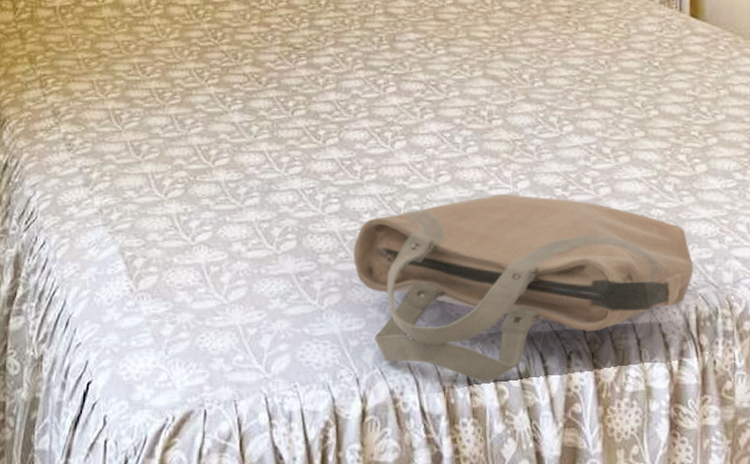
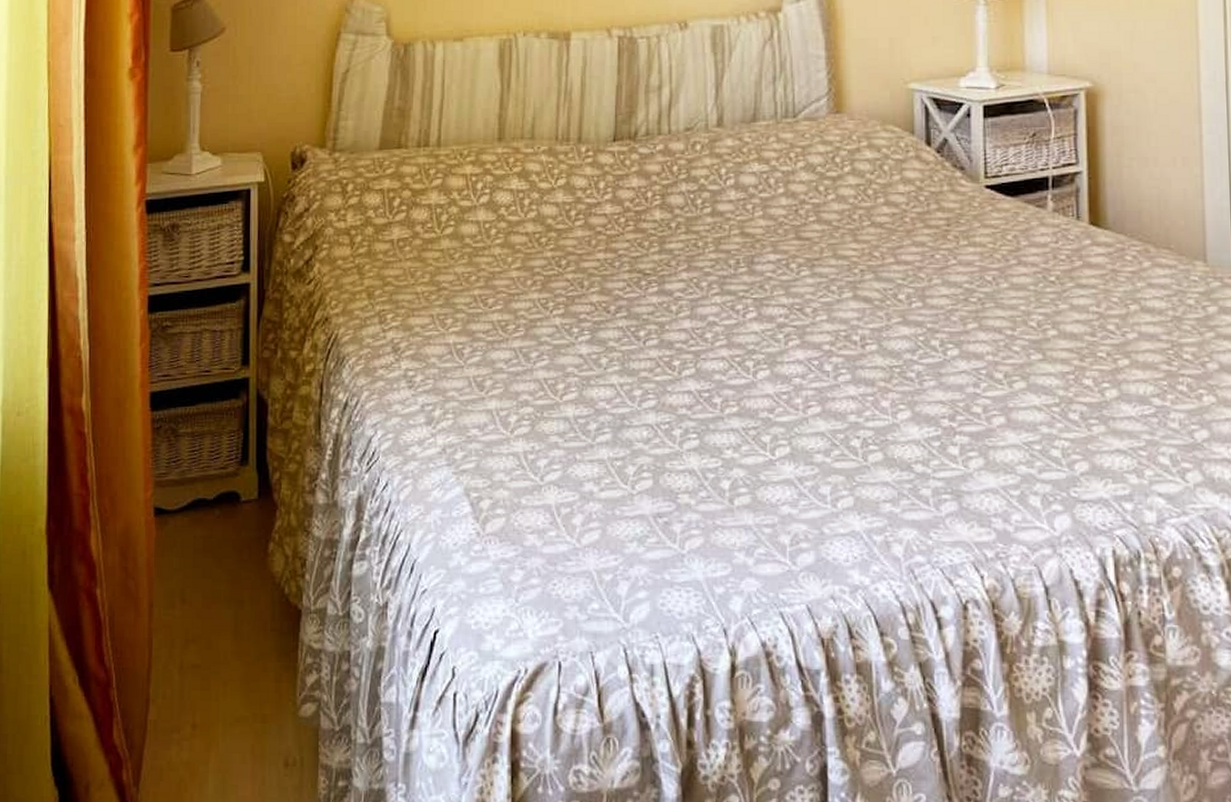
tote bag: present [353,194,694,382] -> none [715,426,1109,635]

